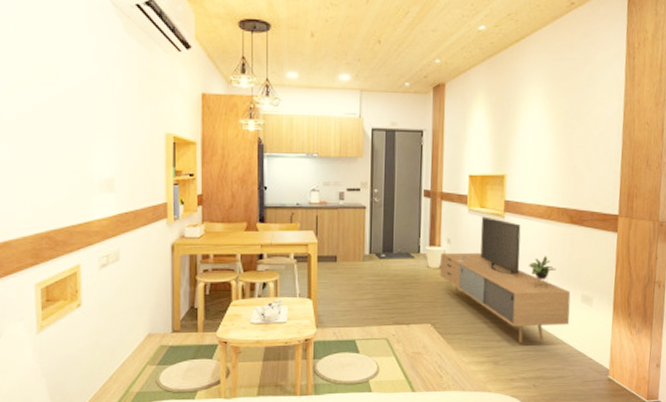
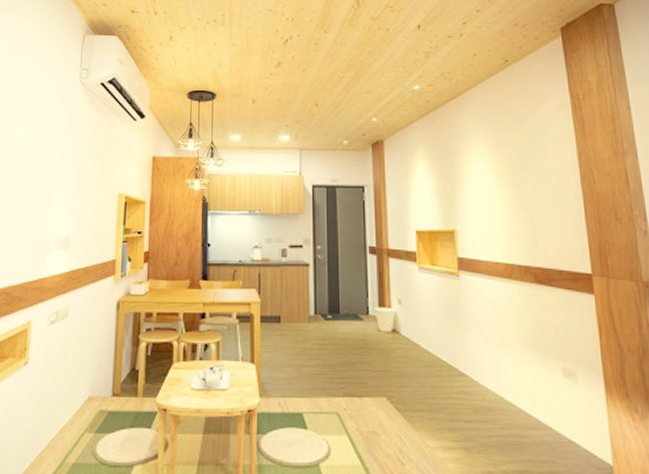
media console: present [440,216,571,344] -> none [392,275,553,427]

